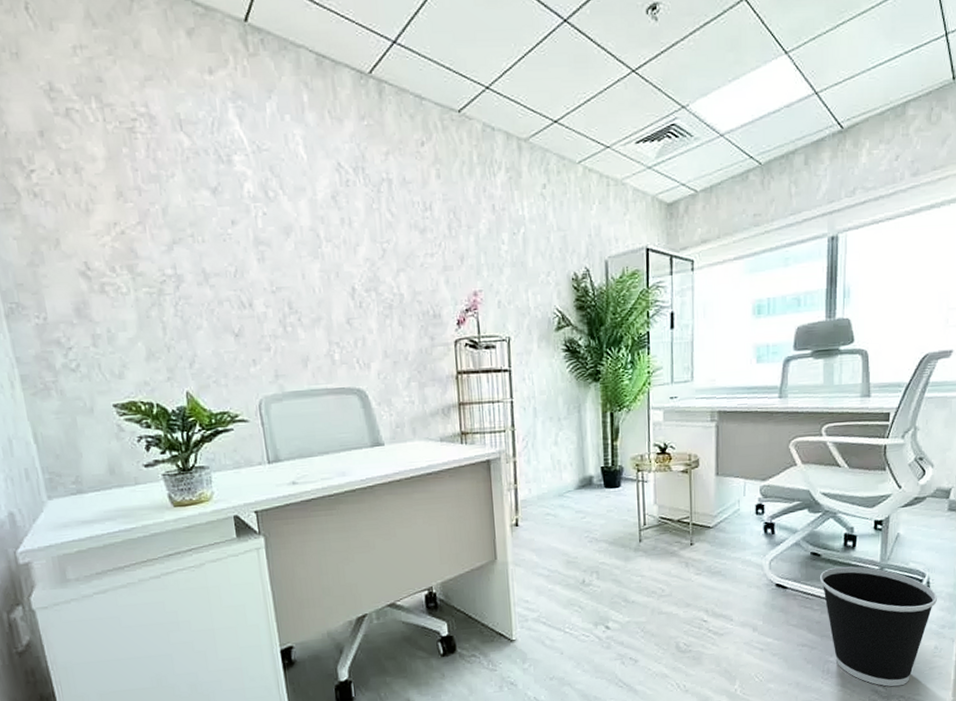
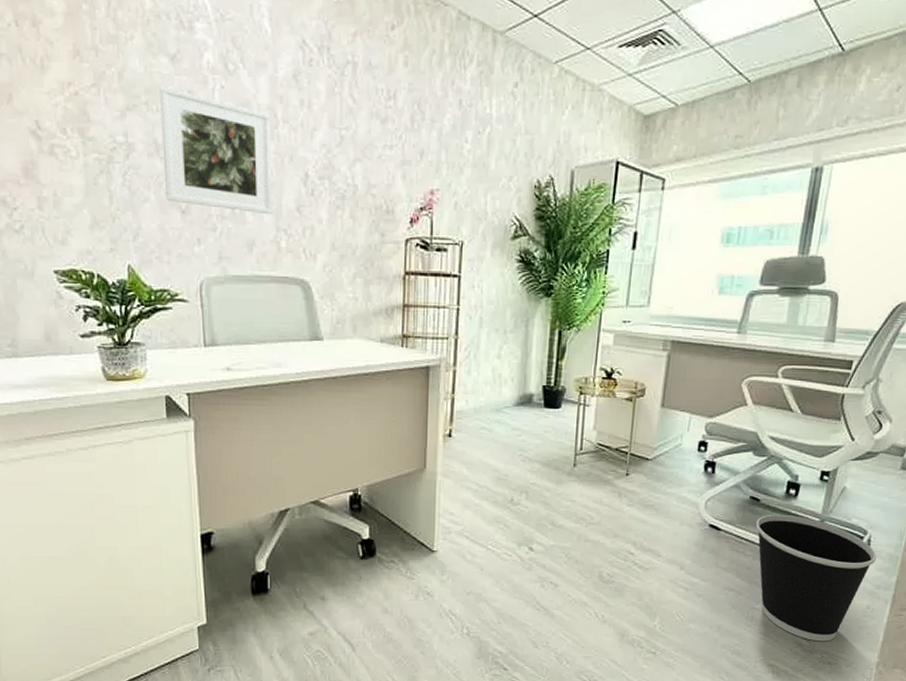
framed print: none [203,217,324,330] -> present [159,85,273,215]

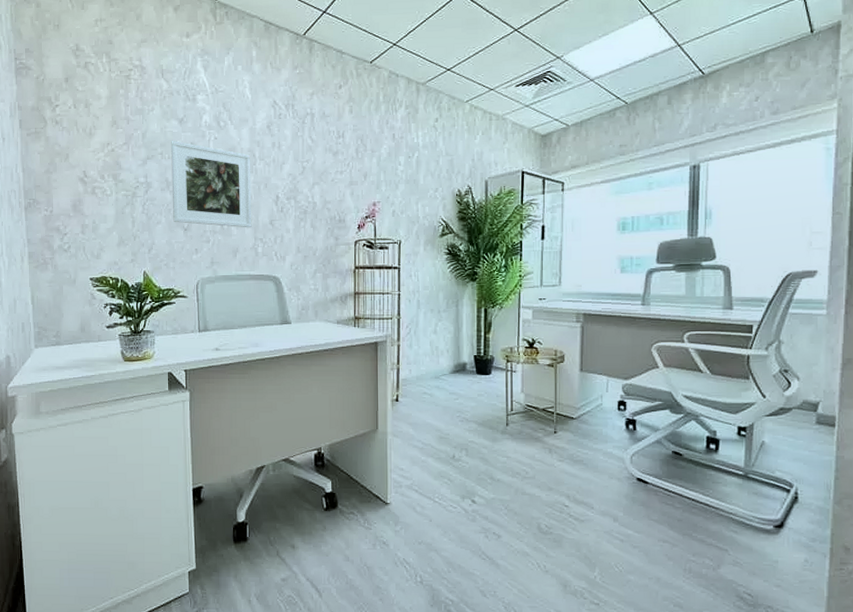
wastebasket: present [756,514,877,642] -> none [682,468,806,596]

